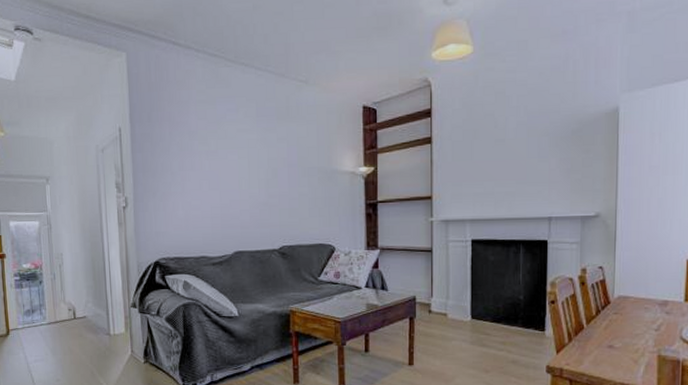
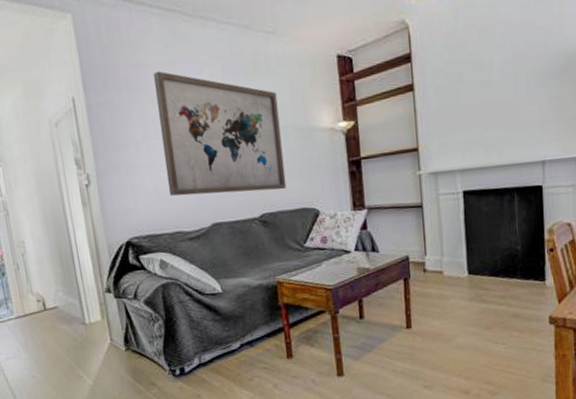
wall art: none [193,109,306,225] -> present [153,71,287,196]

